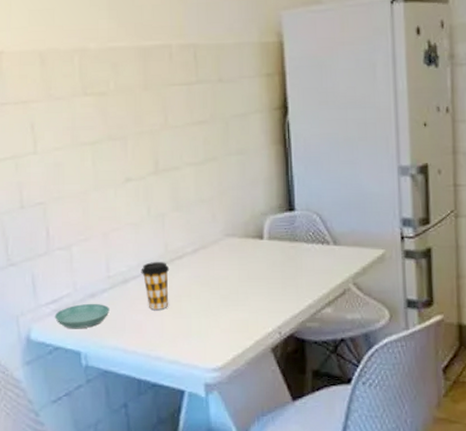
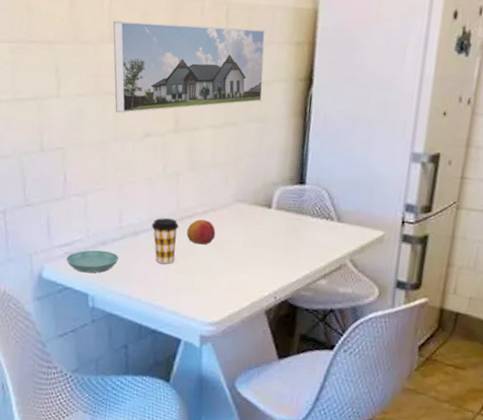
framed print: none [84,66,239,162] -> present [112,21,265,114]
fruit: none [178,259,209,285] -> present [186,219,216,245]

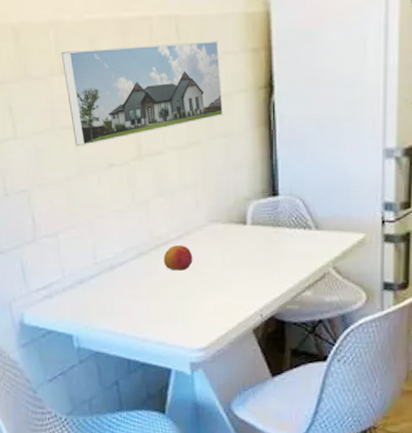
saucer: present [66,250,119,273] -> none [45,289,98,314]
coffee cup: present [151,218,179,264] -> none [127,248,155,295]

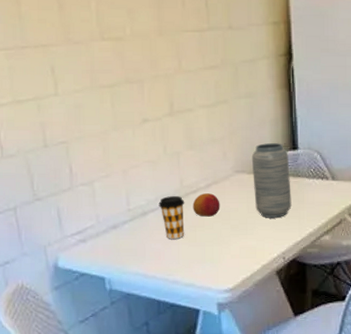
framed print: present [61,41,223,147] -> none [101,15,248,103]
coffee cup: none [127,248,155,295] -> present [158,196,185,239]
vase: none [227,189,270,272] -> present [251,143,292,218]

